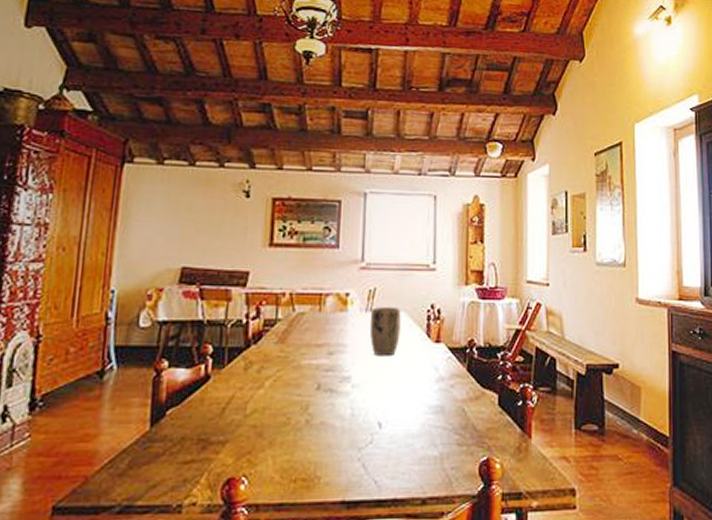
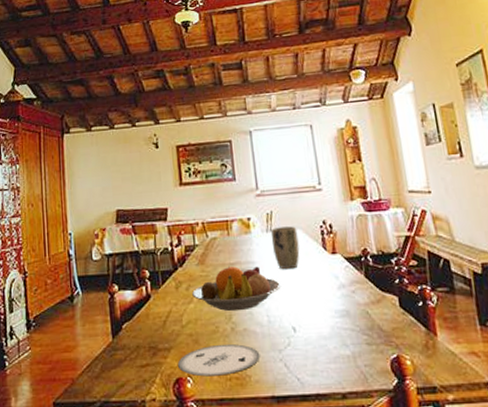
plate: none [232,438,336,477] -> present [178,343,260,377]
fruit bowl: none [264,347,373,401] -> present [192,266,282,312]

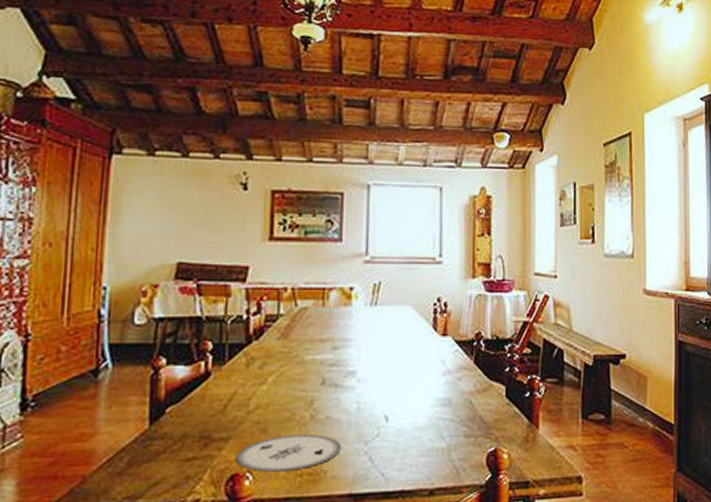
fruit bowl: present [192,266,282,312] -> none [267,342,379,396]
plant pot: present [271,226,300,269] -> none [375,301,407,349]

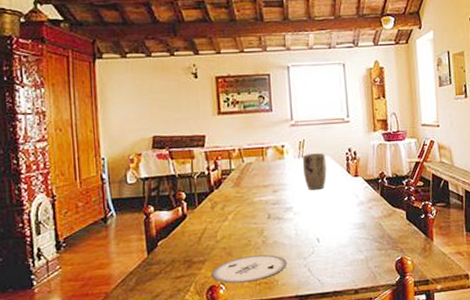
plant pot: none [375,301,407,349] -> present [302,153,327,190]

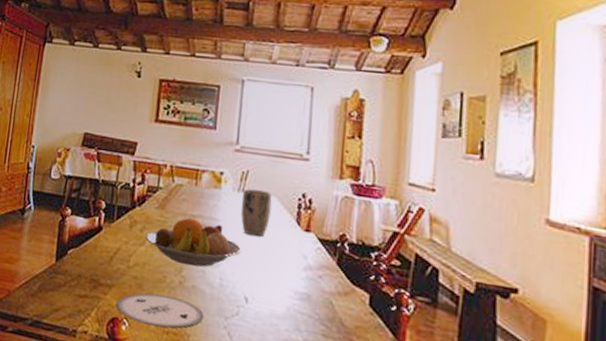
fruit bowl: none [227,187,309,227] -> present [145,217,243,267]

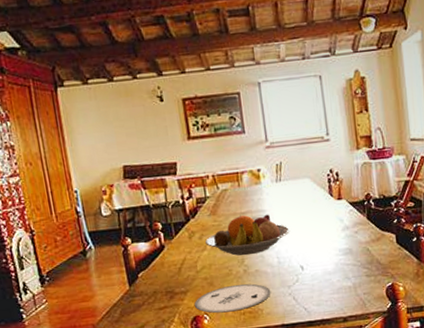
plant pot: present [241,188,272,237] -> none [280,175,308,215]

